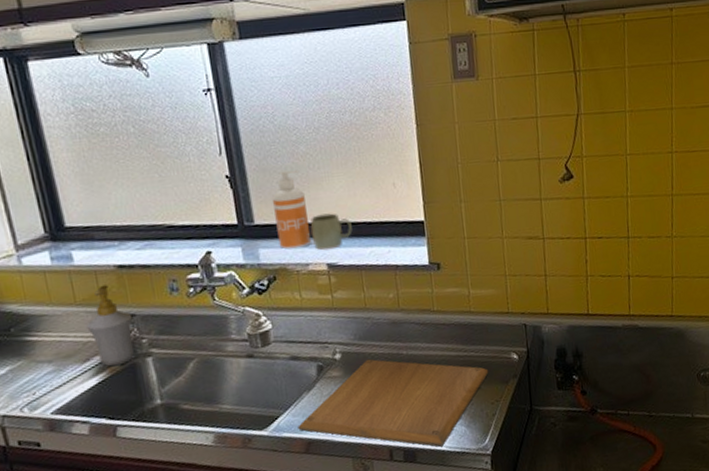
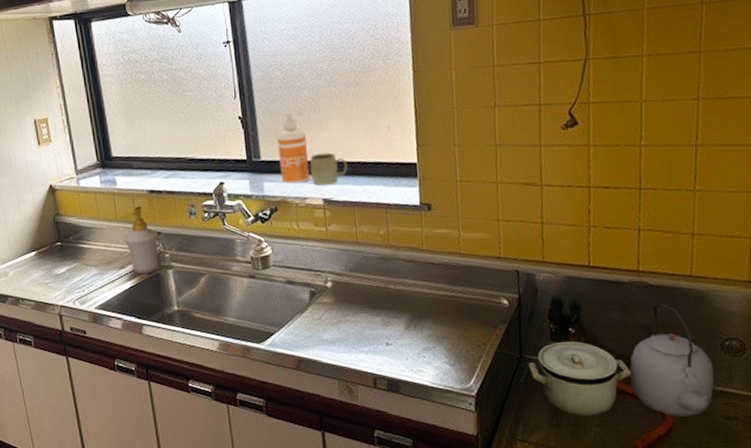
chopping board: present [298,359,489,447] -> none [290,289,477,381]
saucepan: none [537,387,628,459] -> present [527,340,632,416]
teakettle: none [626,343,694,447] -> present [630,303,715,417]

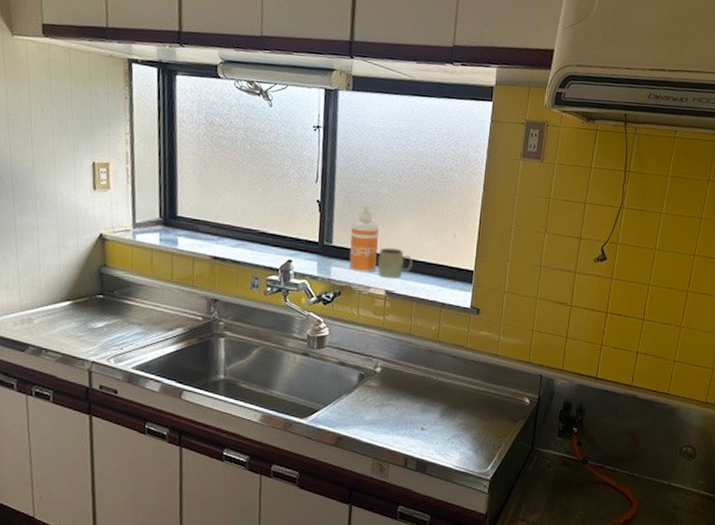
soap bottle: present [124,206,159,275] -> none [176,270,216,340]
saucepan: present [527,340,632,416] -> none [536,438,614,502]
teakettle: present [630,303,715,417] -> none [612,413,673,505]

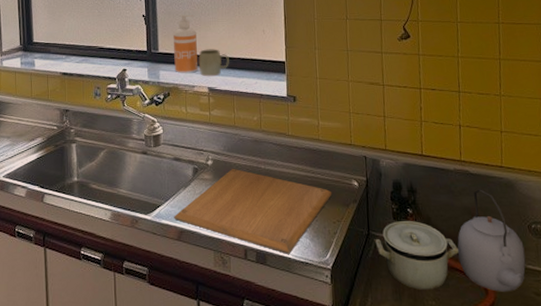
chopping board: none [332,377,503,464] -> present [174,168,332,254]
saucepan: none [536,438,614,502] -> present [374,220,460,290]
teakettle: none [612,413,673,505] -> present [457,189,526,292]

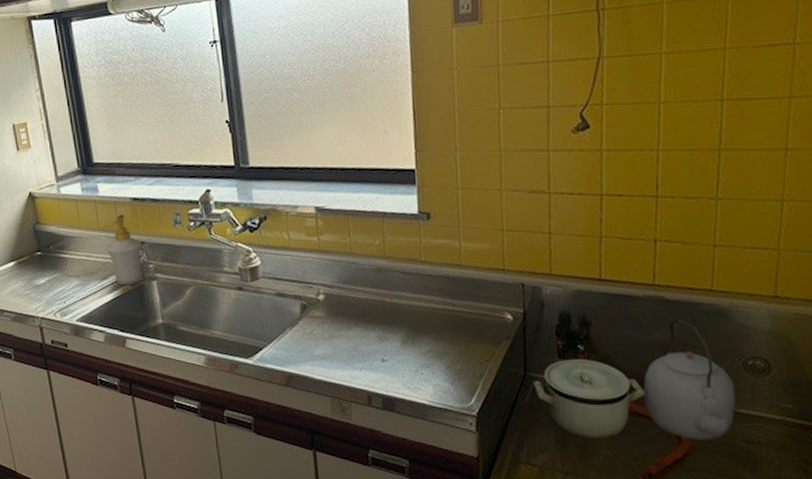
soap bottle: none [36,86,67,147] -> present [106,214,143,286]
soap dispenser: present [172,14,199,73] -> none [266,115,302,192]
chopping board: present [174,168,332,254] -> none [280,303,479,400]
mug: present [198,49,229,77] -> none [300,158,341,194]

